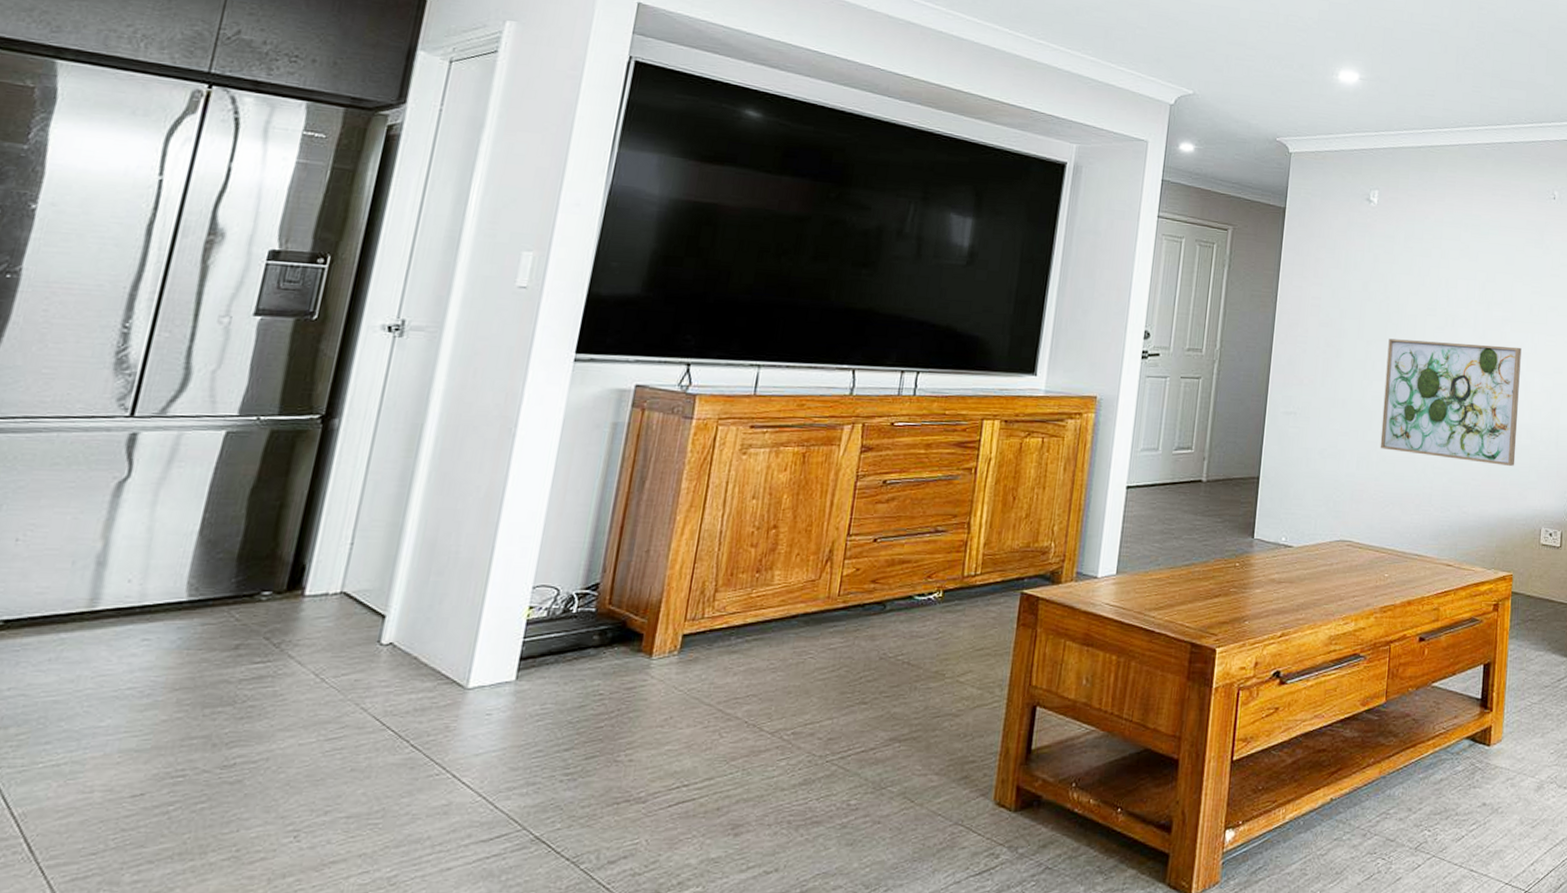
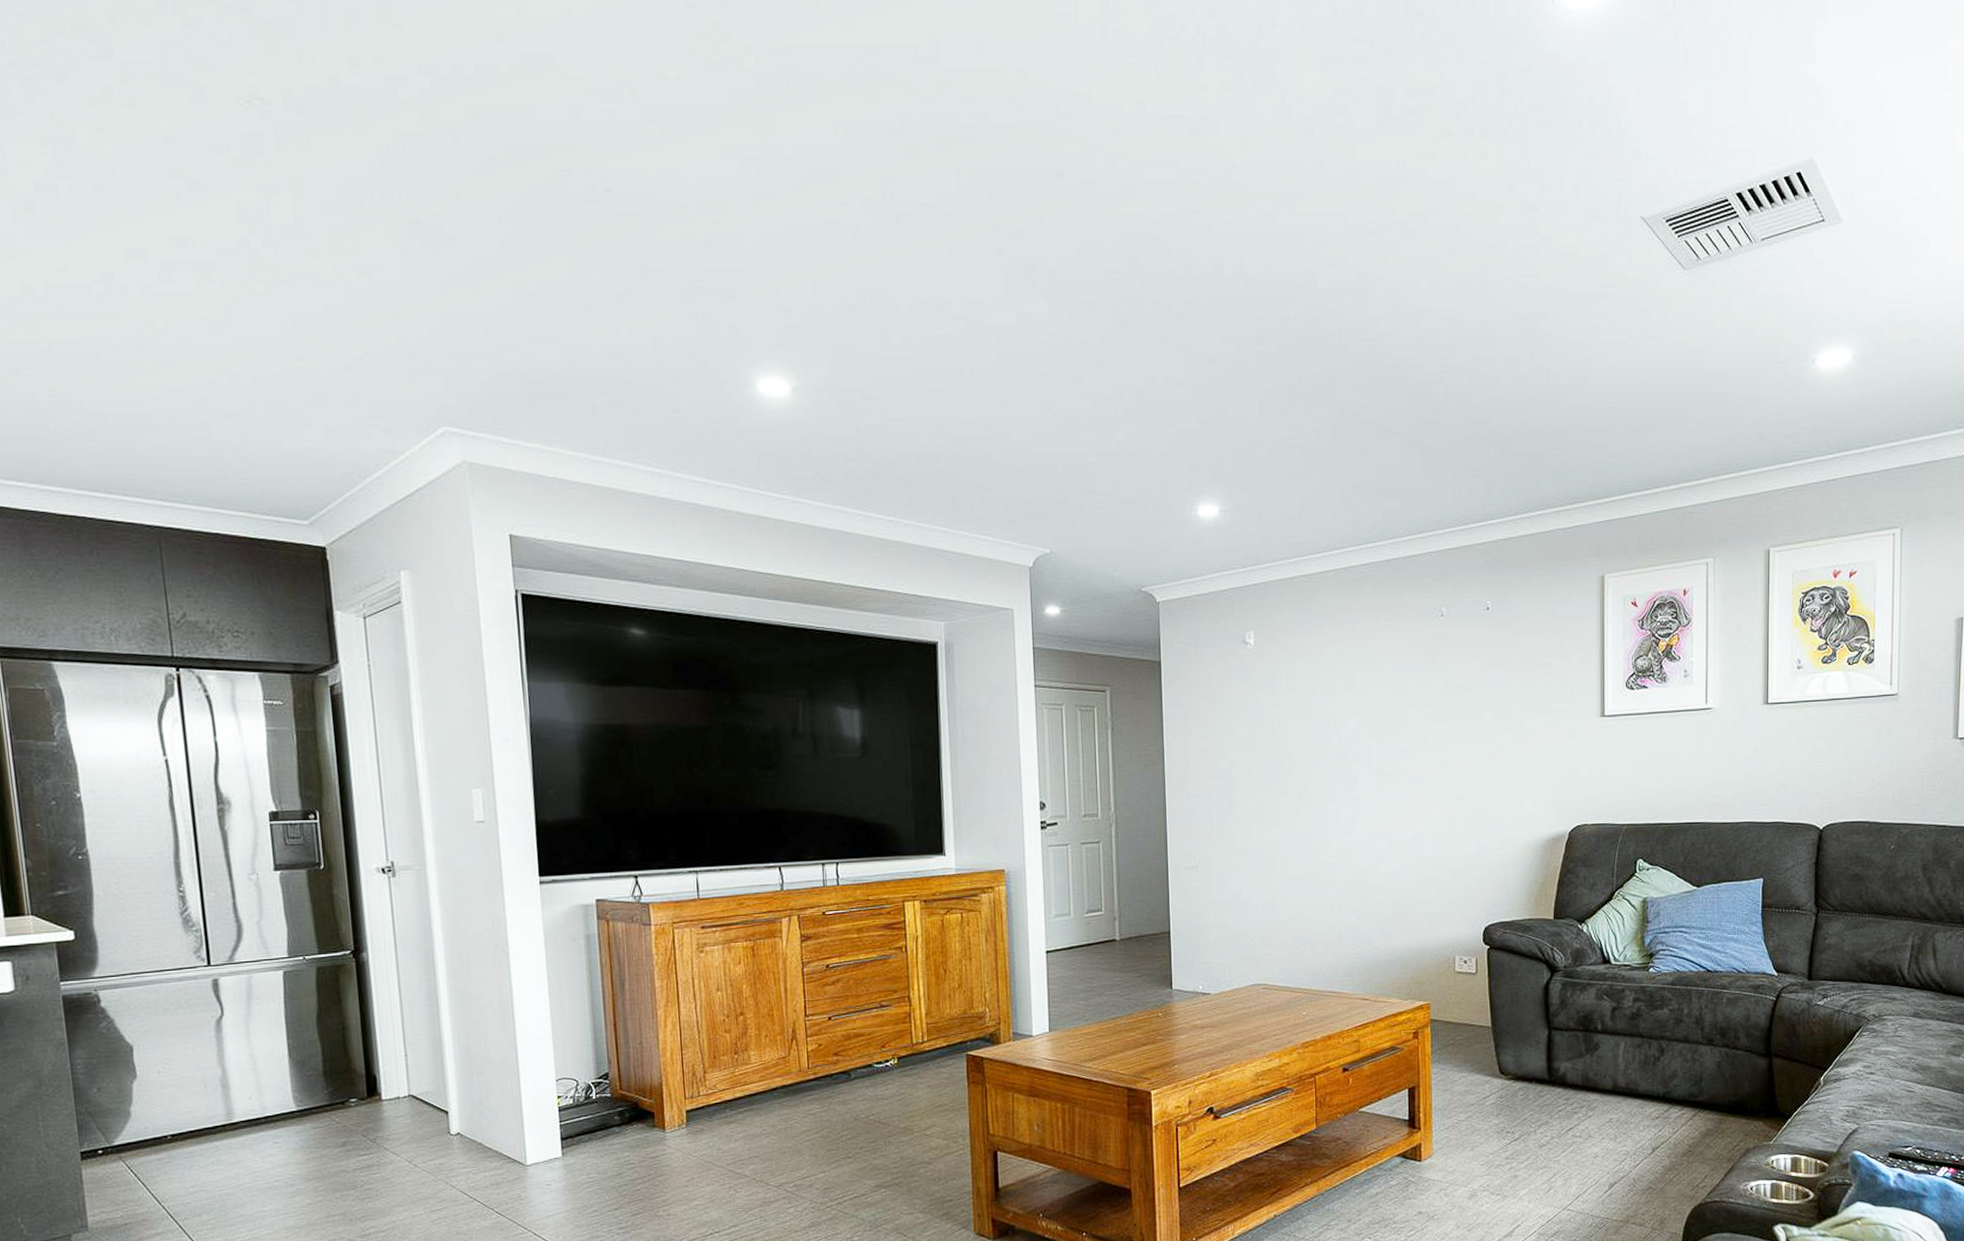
wall art: present [1380,338,1522,466] -> none [1281,778,1423,899]

